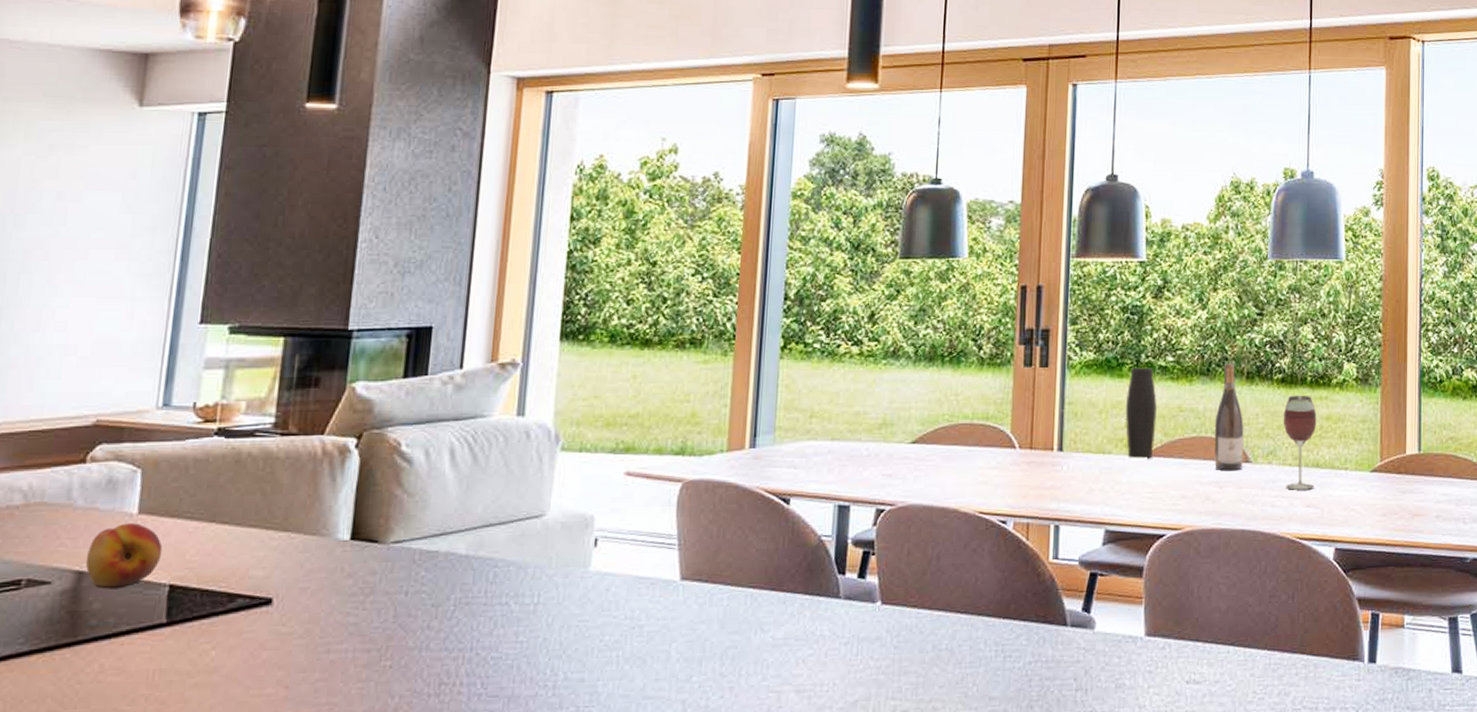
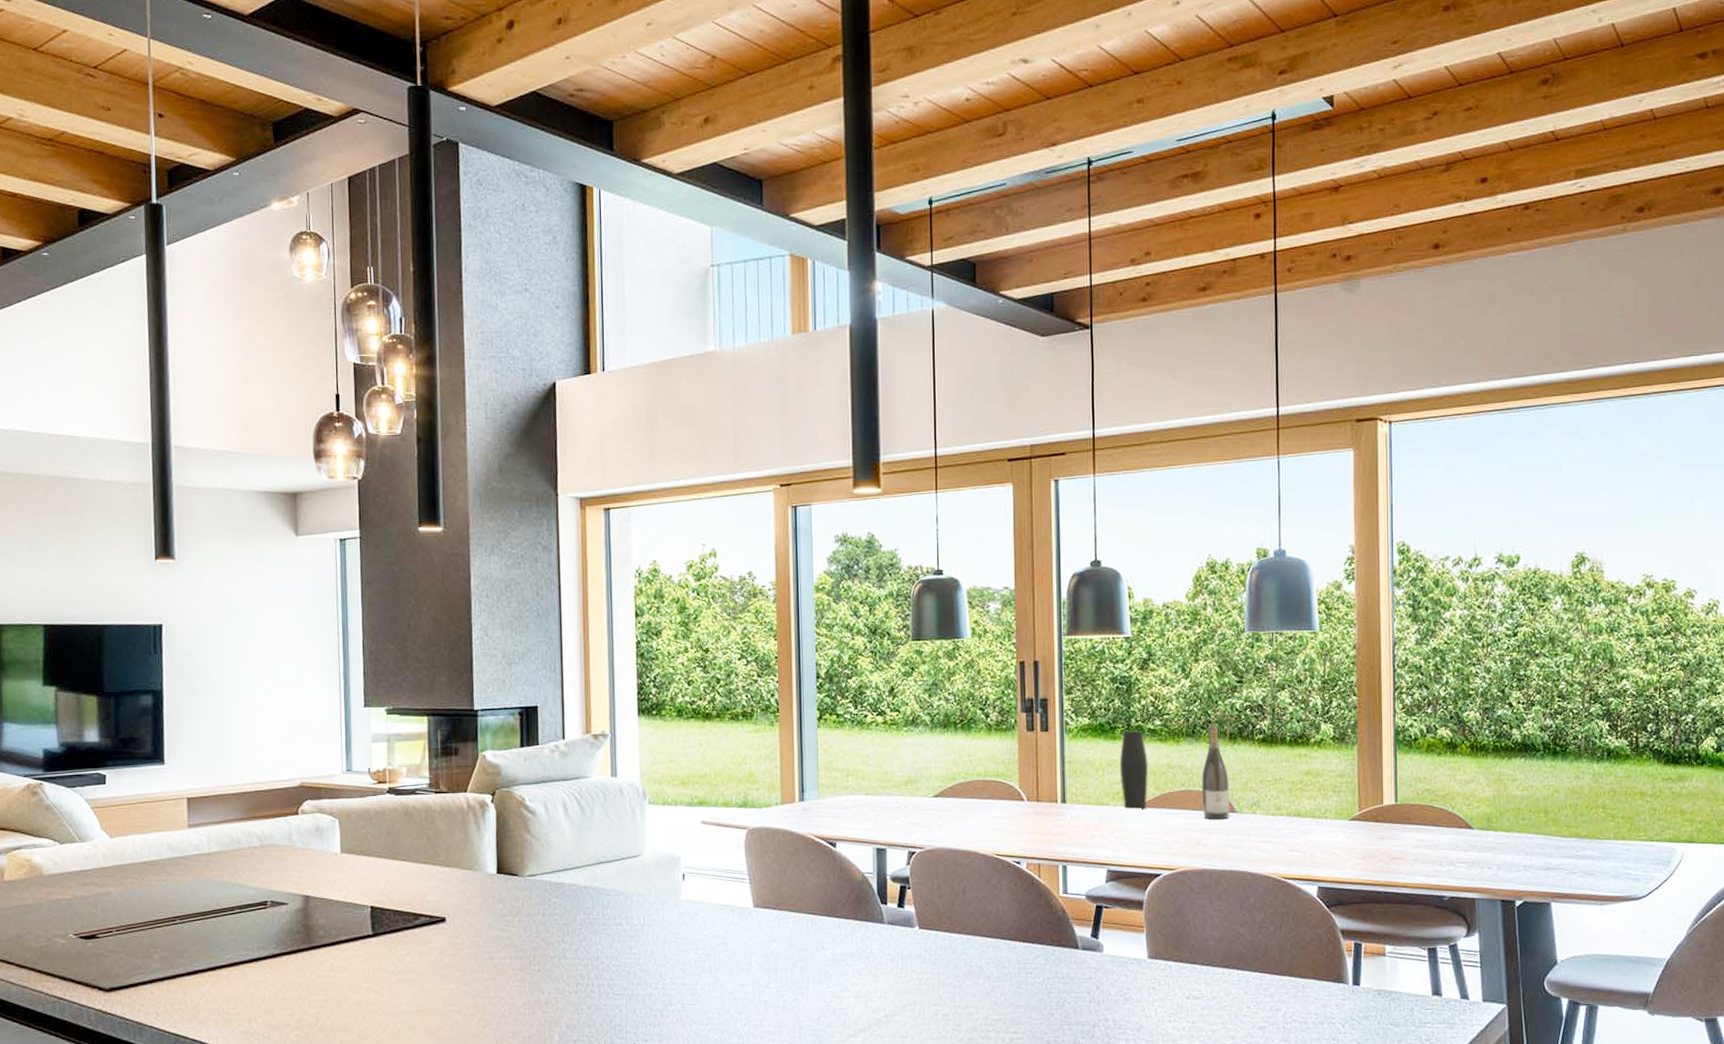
fruit: present [86,523,163,590] -> none [310,860,362,909]
wineglass: present [1283,395,1317,490] -> none [1265,753,1297,836]

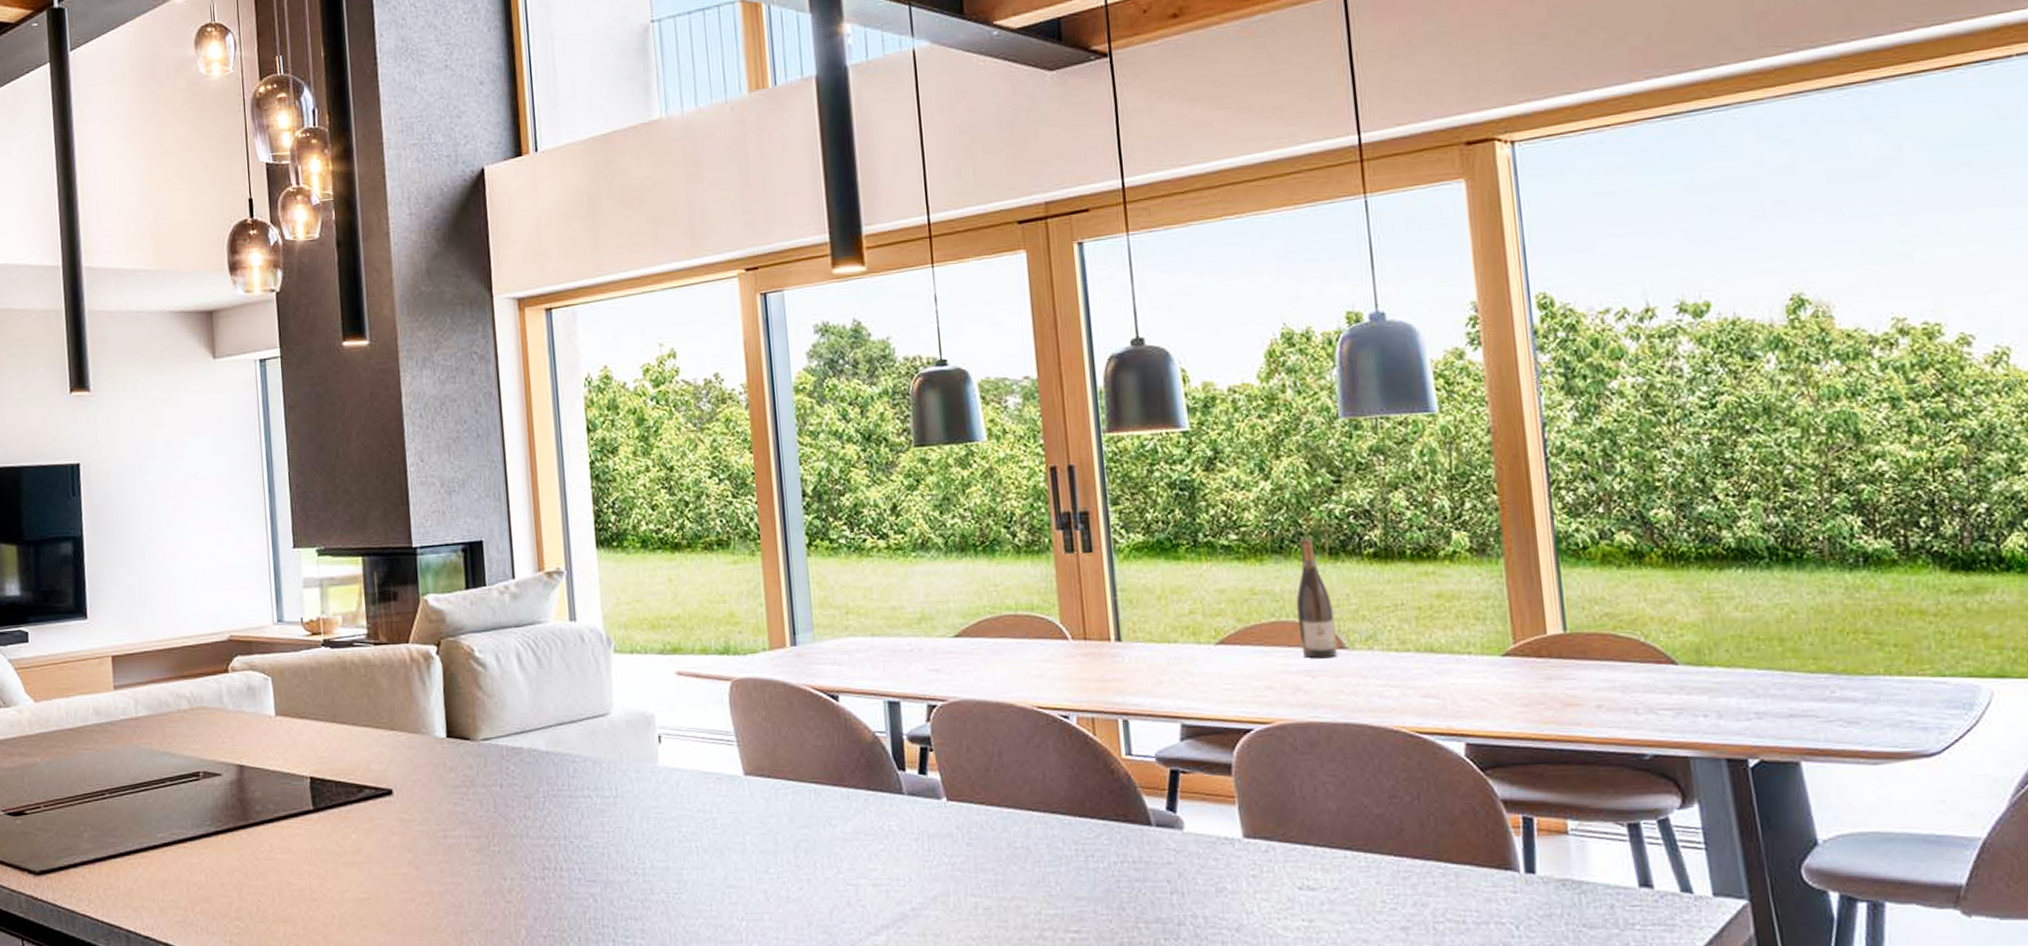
vase: present [1119,729,1149,810] -> none [1186,546,1227,648]

